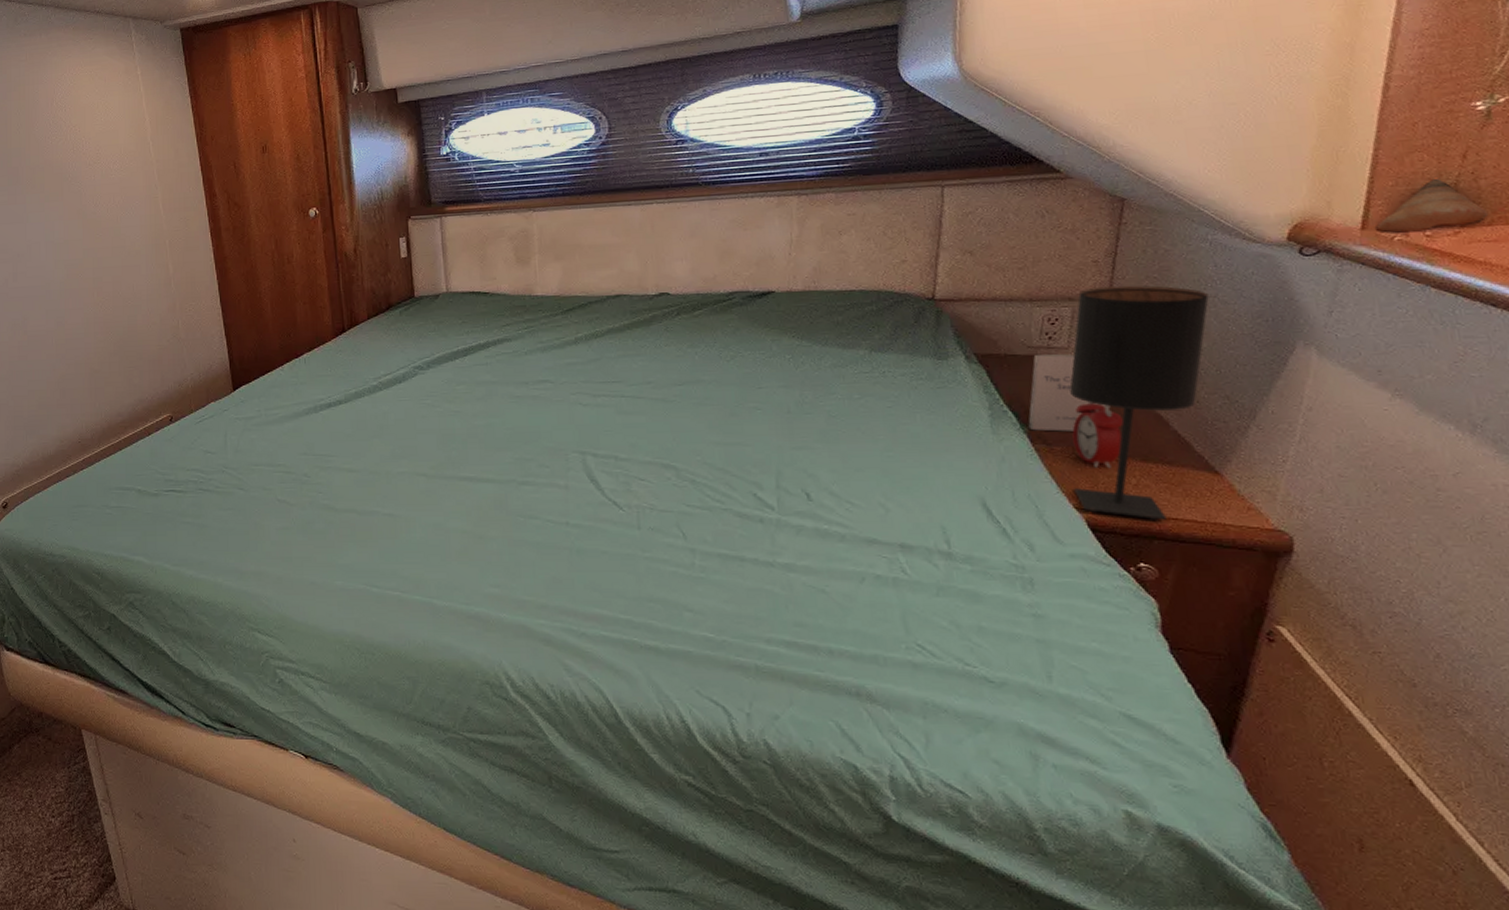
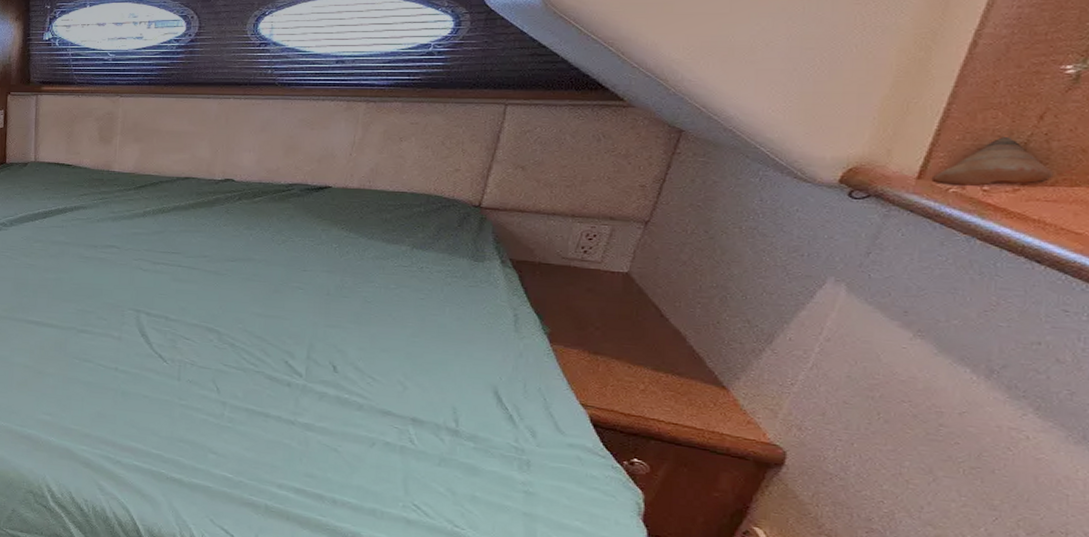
book: present [1028,354,1107,432] -> none [550,265,629,337]
table lamp: present [1069,285,1209,522] -> none [583,209,748,424]
alarm clock: present [1072,402,1124,469] -> none [590,312,642,374]

